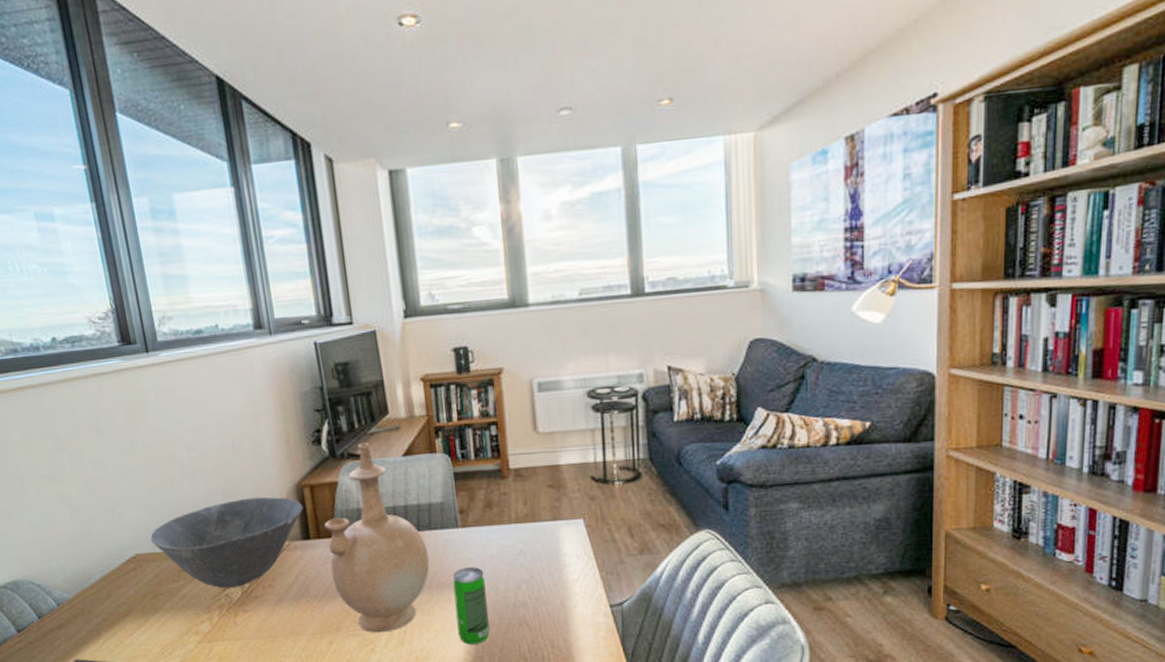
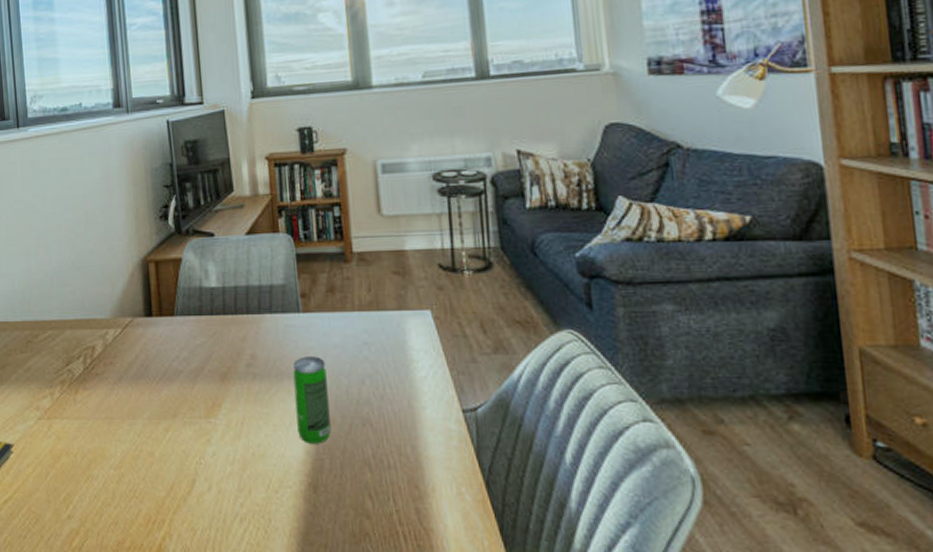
bowl: present [150,496,303,589] -> none [3,270,147,363]
vase: present [325,443,430,633] -> none [167,220,270,423]

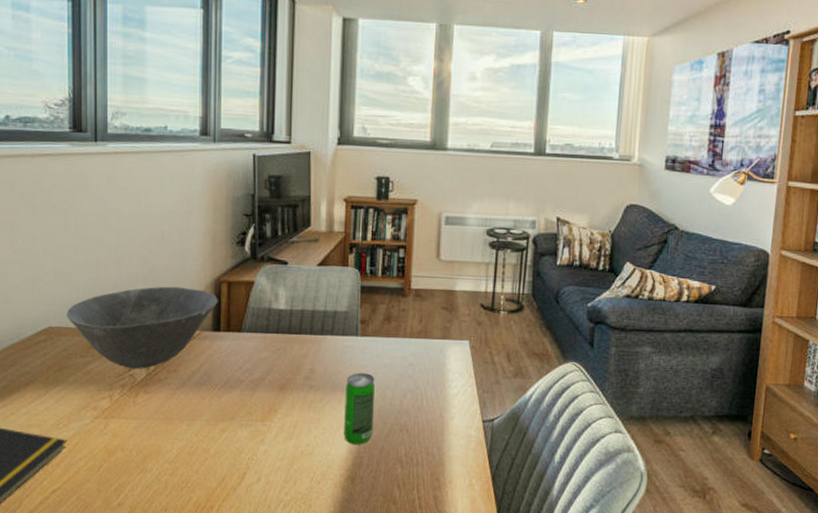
bowl: none [3,270,147,363] -> present [65,286,218,369]

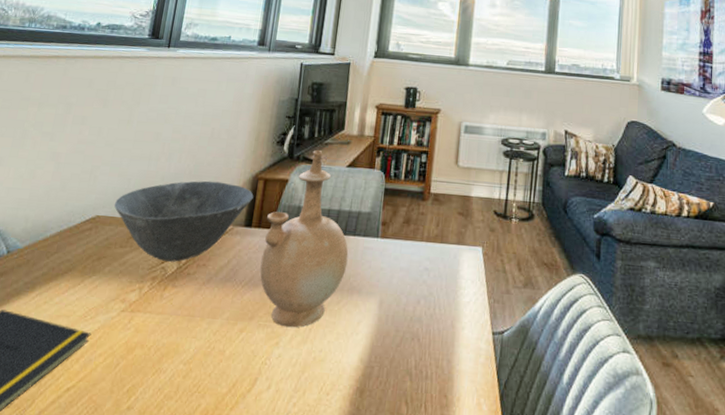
vase: none [235,249,328,426] -> present [259,150,349,328]
beverage can: present [344,373,375,445] -> none [356,275,391,353]

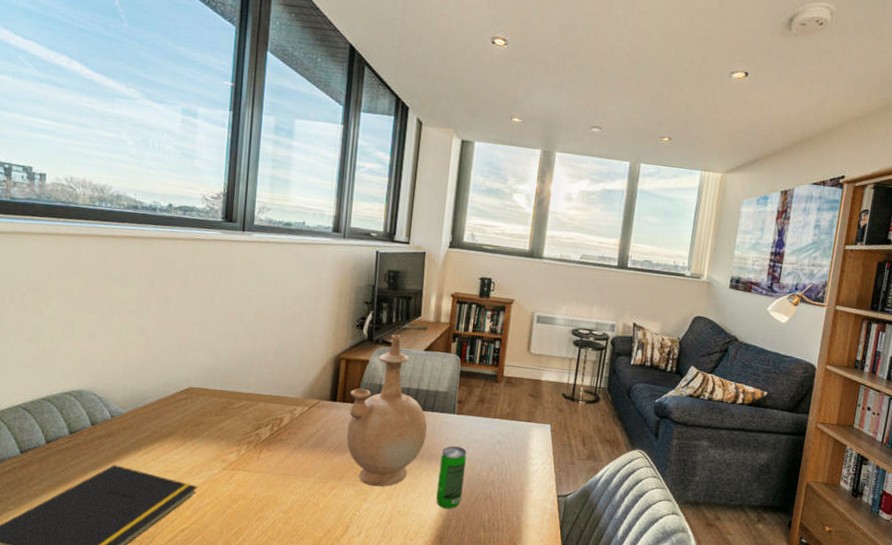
bowl: present [114,181,254,262] -> none [205,359,337,430]
beverage can: none [356,275,391,353] -> present [436,446,467,509]

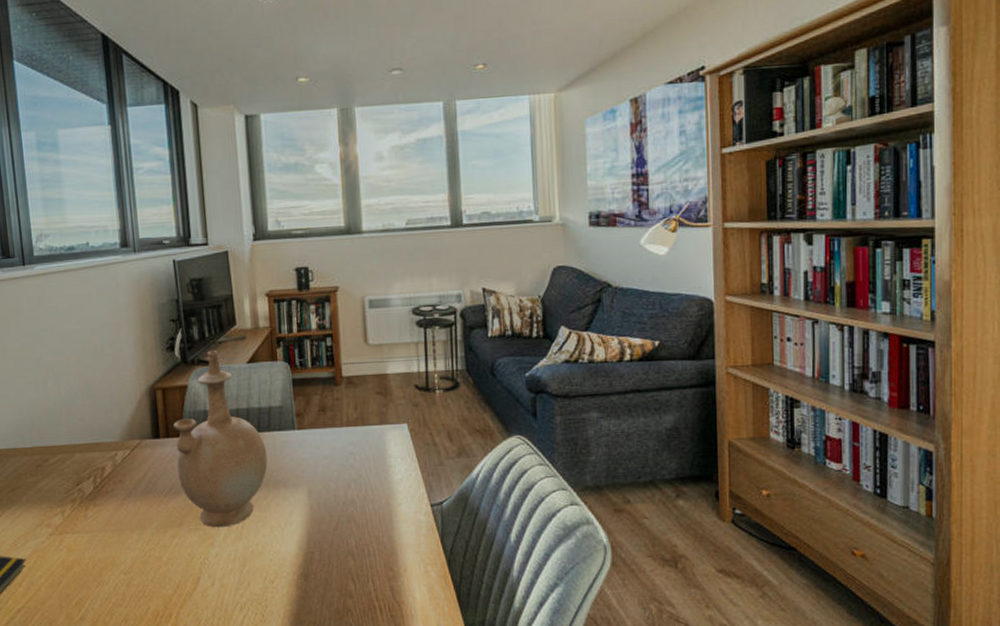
beverage can: present [436,446,467,509] -> none [288,466,321,540]

